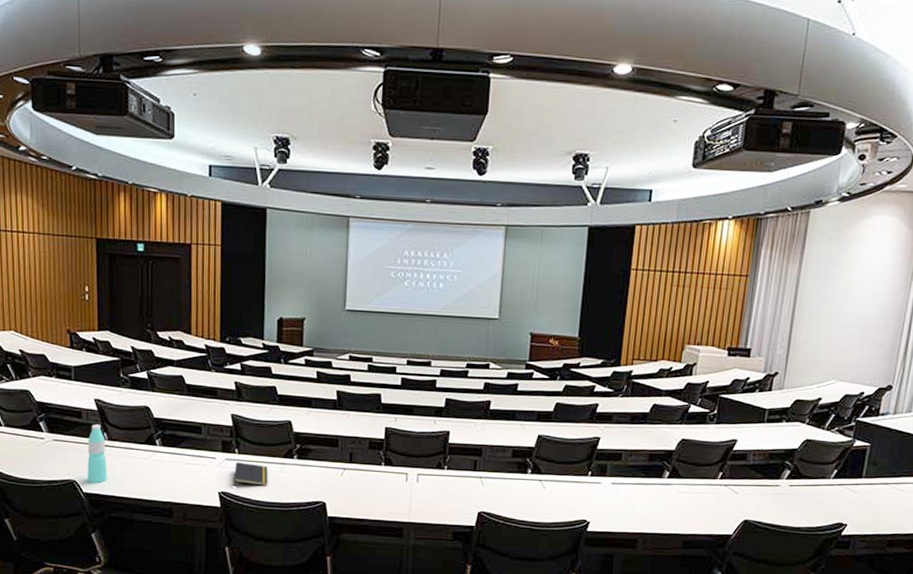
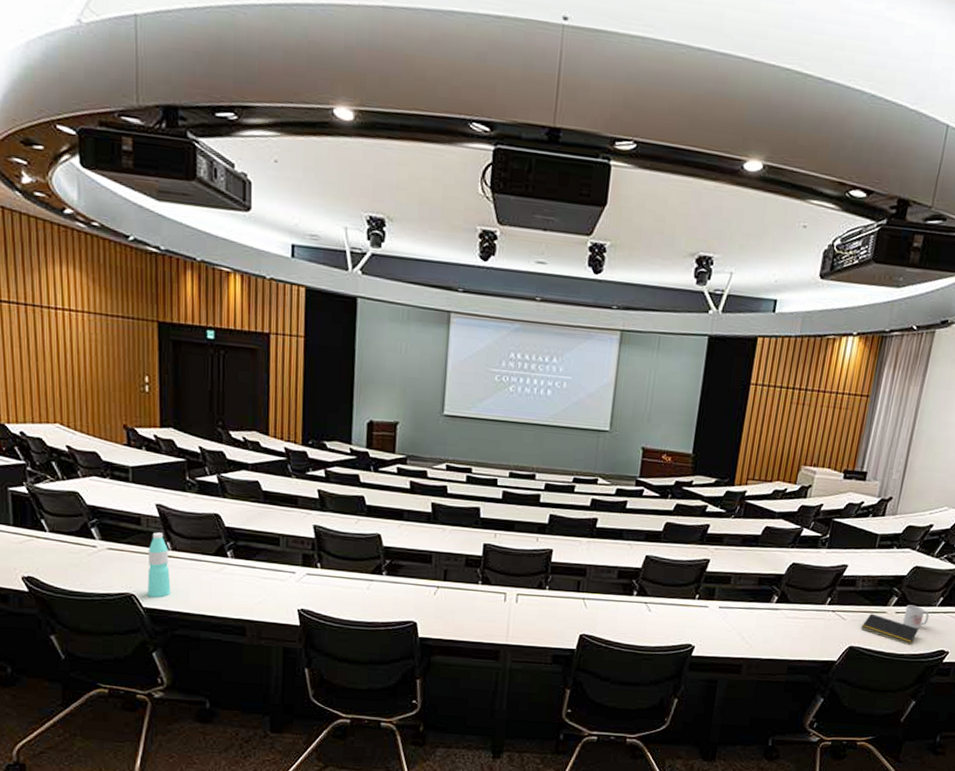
notepad: present [234,462,268,486] -> none [315,577,354,604]
notepad: none [754,487,814,518] -> present [861,613,919,645]
mug: none [797,477,824,502] -> present [903,604,930,629]

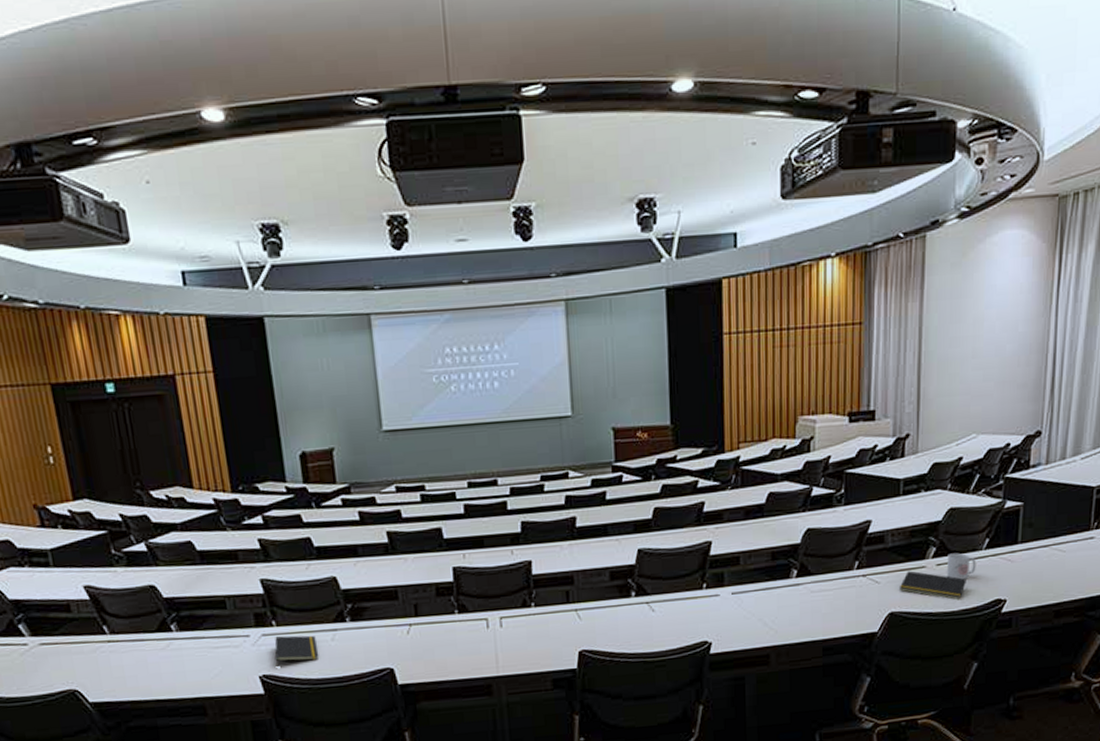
water bottle: present [148,532,171,598] -> none [83,616,117,690]
notepad: none [315,577,354,604] -> present [275,635,319,666]

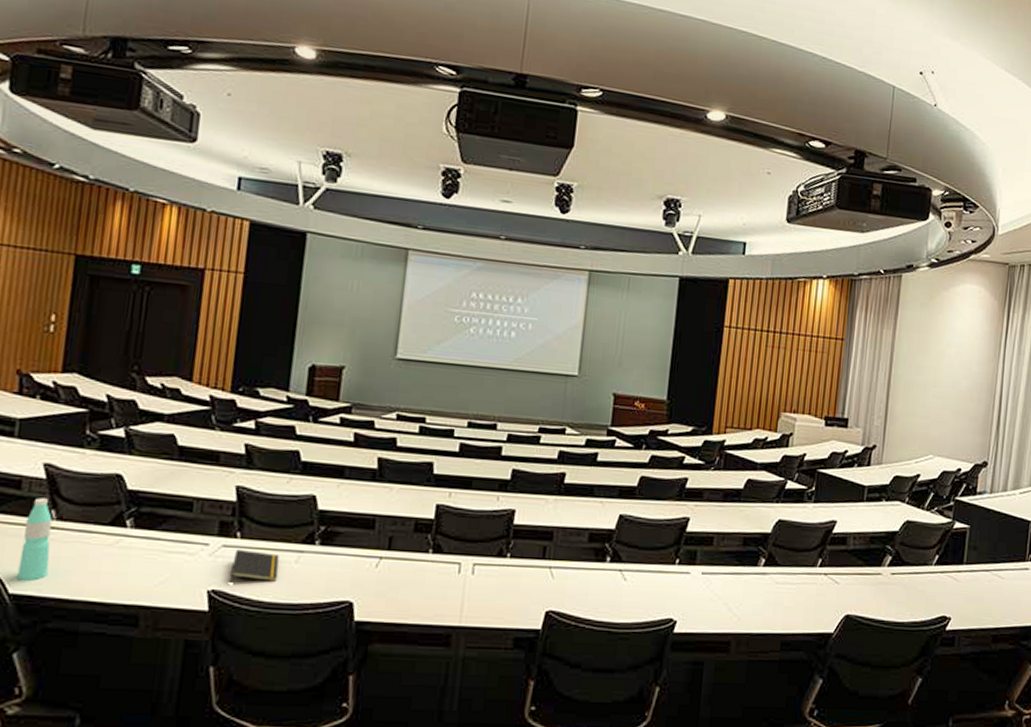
water bottle: none [83,616,117,690] -> present [17,498,53,581]
notepad: present [899,570,966,600] -> none [856,575,917,611]
mug: present [947,553,976,580] -> none [900,564,927,592]

